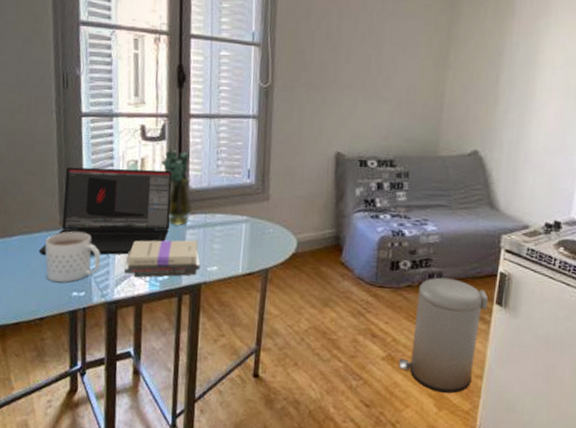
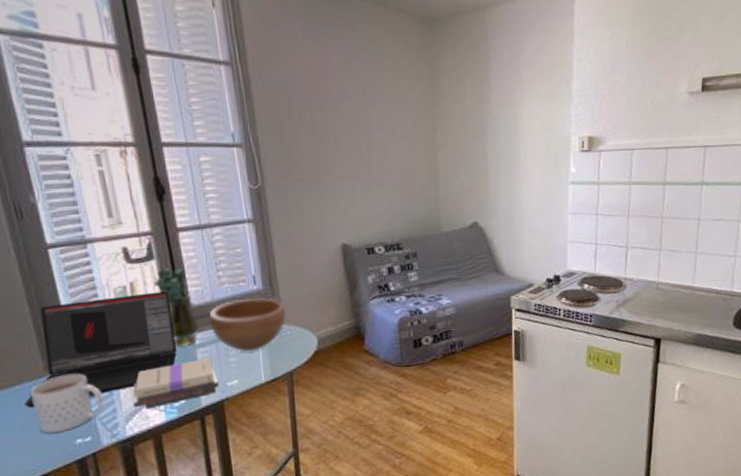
bowl: none [202,189,272,242] -> present [209,298,286,351]
pedal bin: present [398,277,489,394] -> none [435,344,508,451]

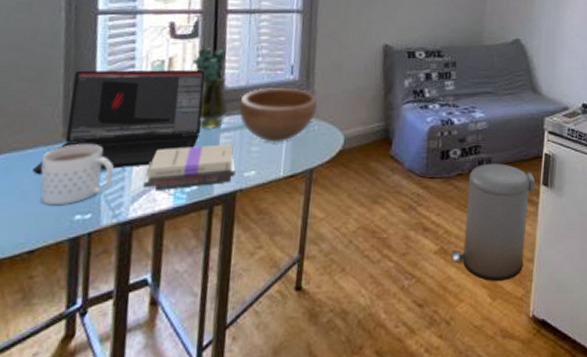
pedal bin: none [435,344,508,451] -> present [451,163,536,281]

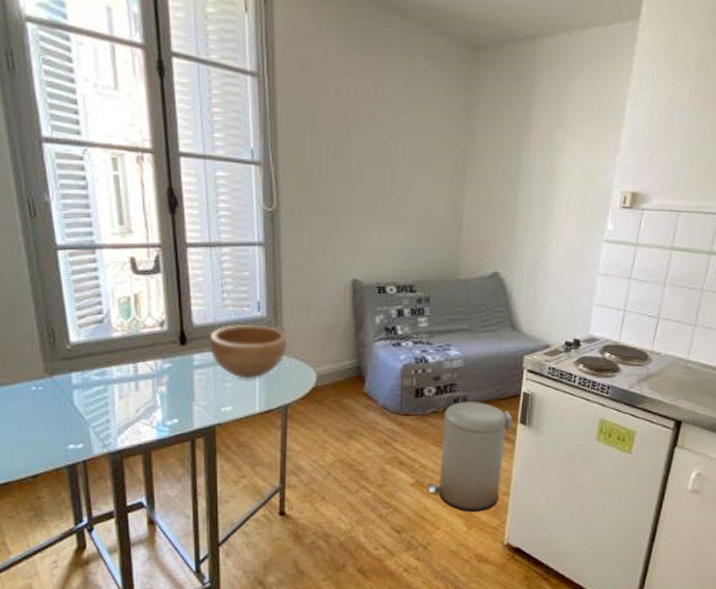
laptop: present [31,69,206,174] -> none [22,306,174,407]
mug: present [40,144,114,206] -> none [28,380,98,436]
books: present [143,143,236,191] -> none [127,379,213,424]
vase: present [192,45,228,128] -> none [158,281,198,365]

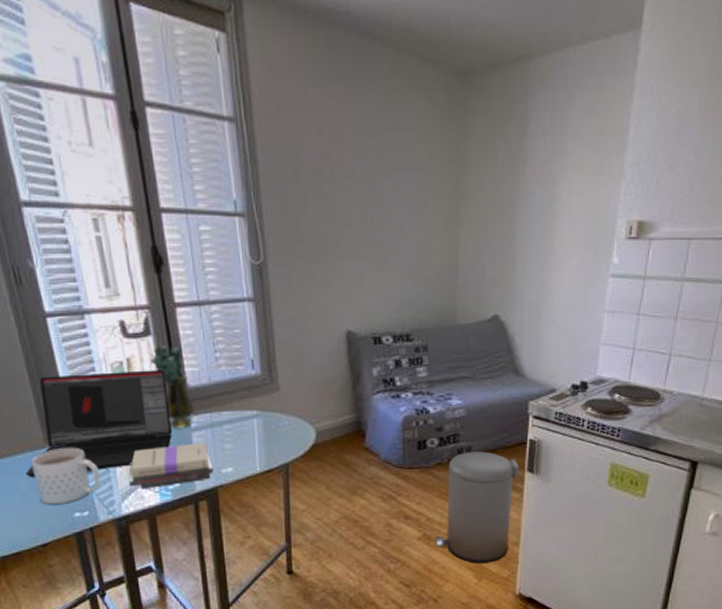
laptop: none [22,306,174,407] -> present [25,370,172,477]
mug: none [28,380,98,436] -> present [31,448,101,505]
books: none [127,379,213,424] -> present [128,442,214,490]
vase: none [158,281,198,365] -> present [150,343,195,428]
bowl: present [209,324,286,379] -> none [205,383,284,439]

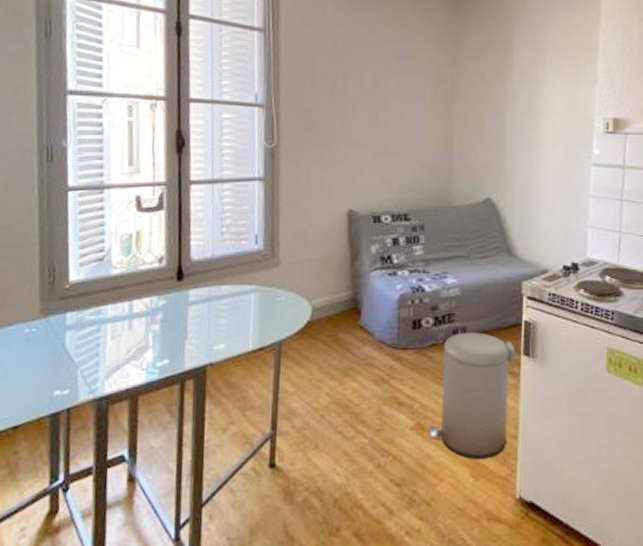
laptop: present [25,370,172,477] -> none [13,243,172,350]
mug: present [31,448,101,505] -> none [21,320,89,382]
books: present [128,442,214,490] -> none [117,316,205,366]
vase: present [150,343,195,428] -> none [159,217,195,302]

